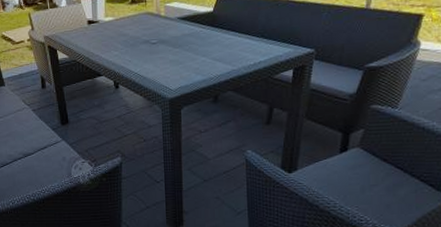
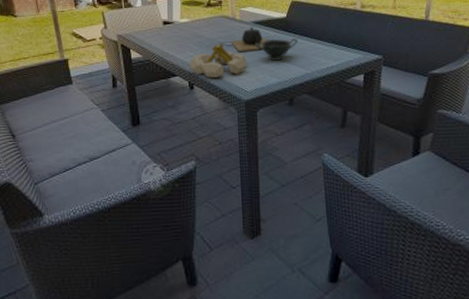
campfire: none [114,41,172,77] -> present [189,43,247,78]
teapot: none [155,23,194,49] -> present [230,26,269,52]
bowl: none [179,33,224,58] -> present [254,37,298,61]

